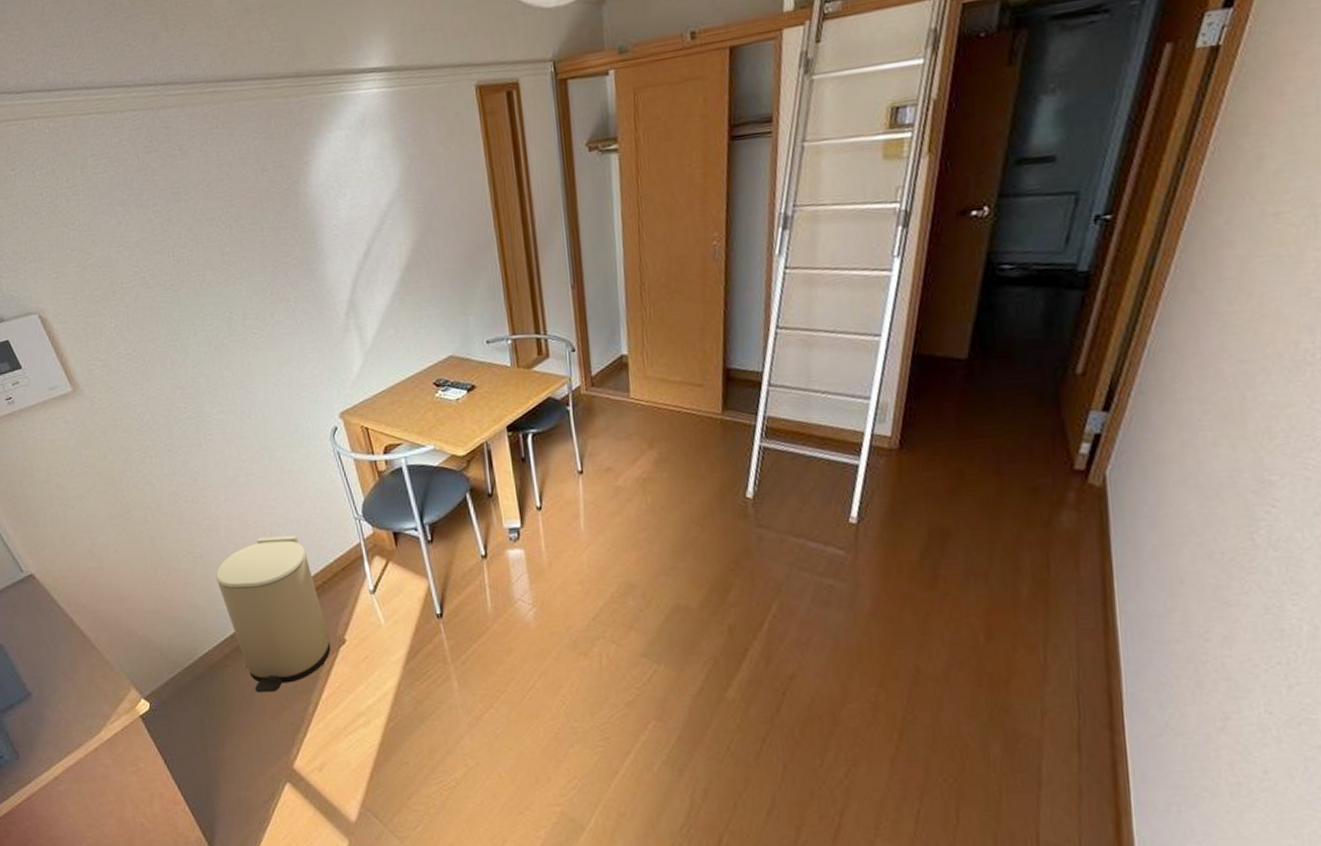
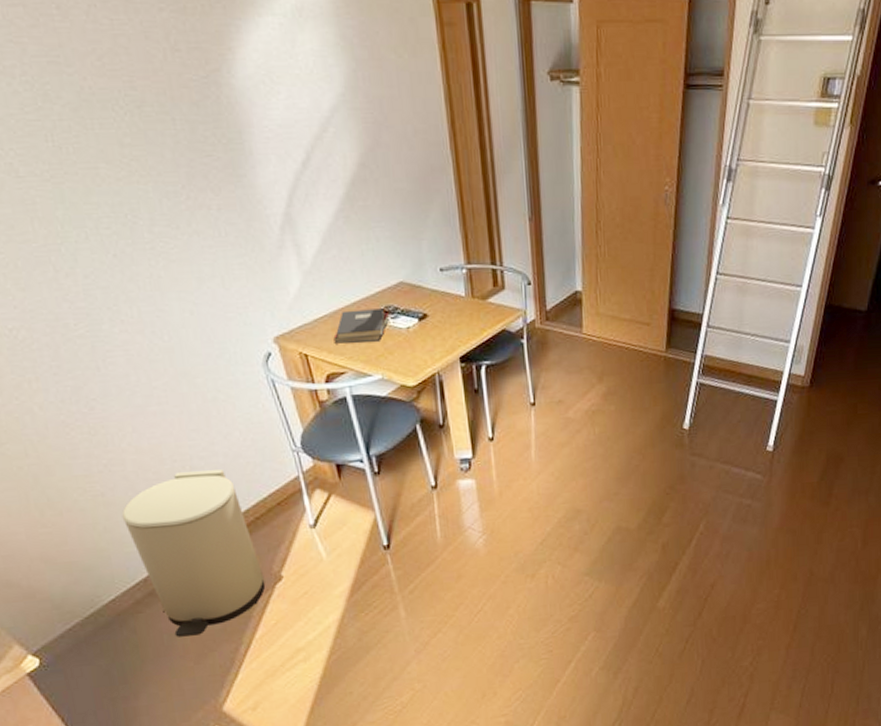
hardback book: none [390,382,440,417] -> present [333,308,389,344]

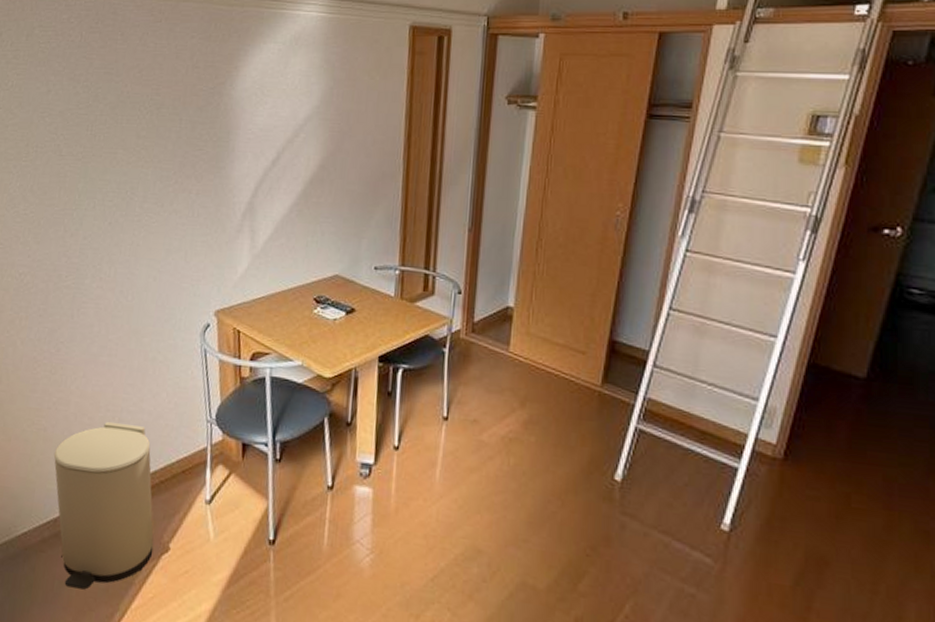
hardback book: present [333,308,389,344] -> none [265,295,319,328]

